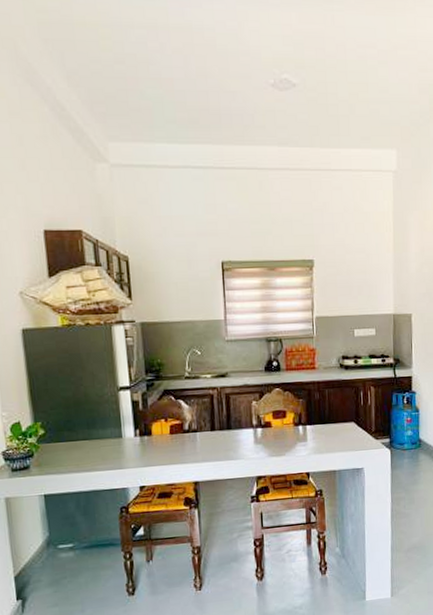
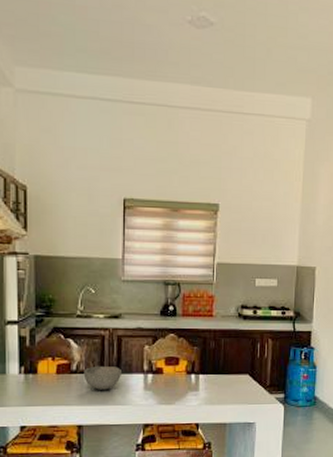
bowl: none [195,423,232,447] -> present [83,365,121,390]

